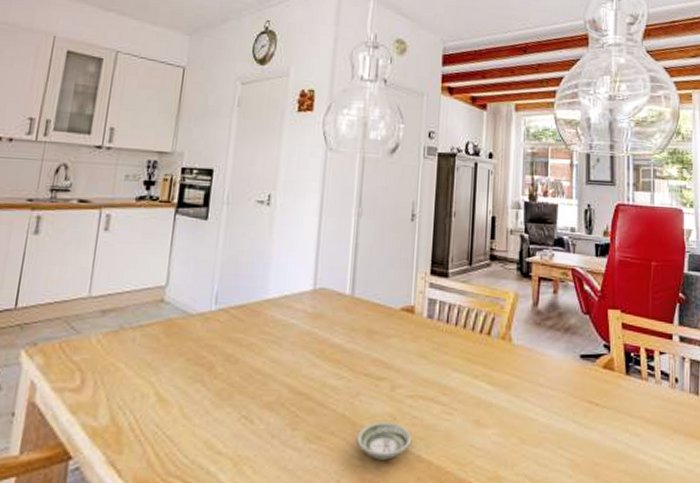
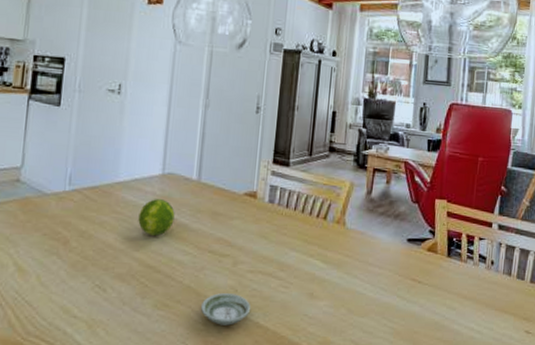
fruit: none [288,317,327,358] -> present [138,199,175,236]

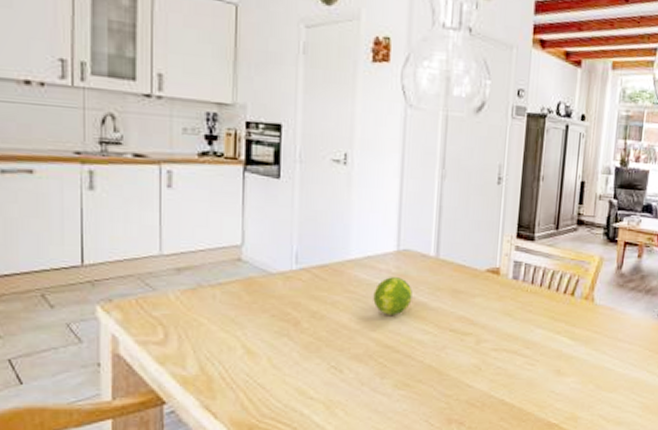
saucer: present [201,293,251,326] -> none [444,372,496,404]

